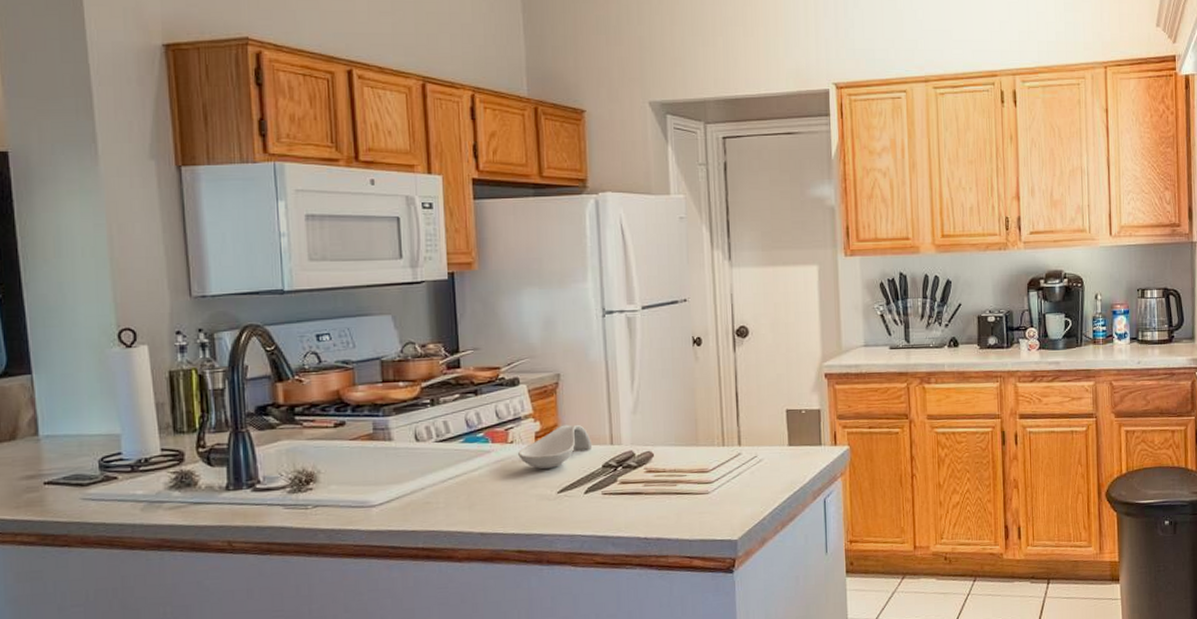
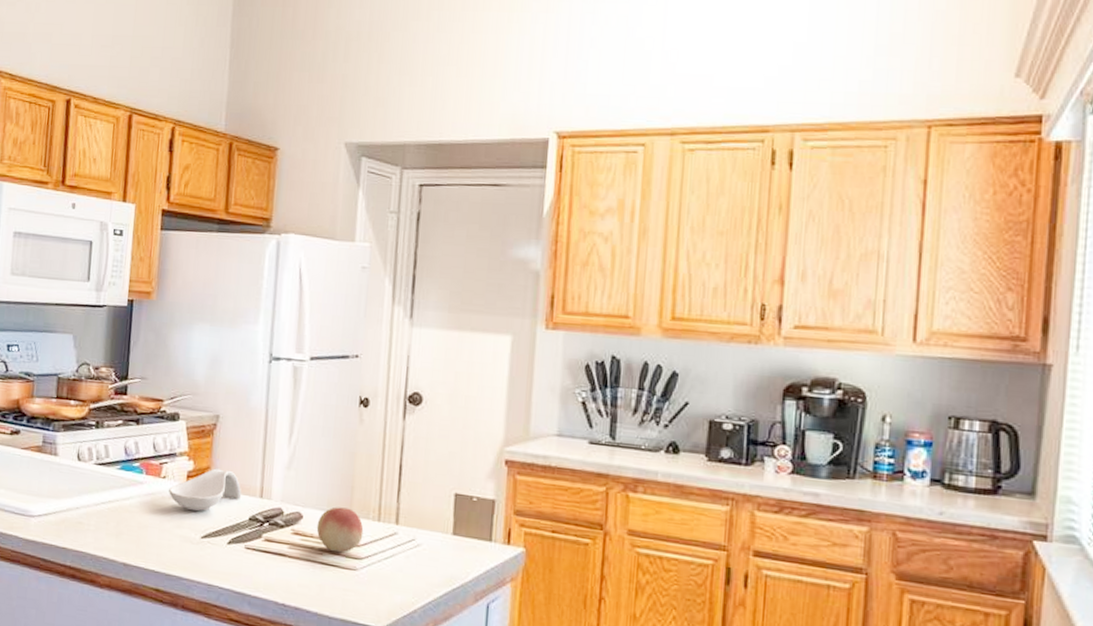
fruit: none [667,439,711,481] -> present [316,507,364,553]

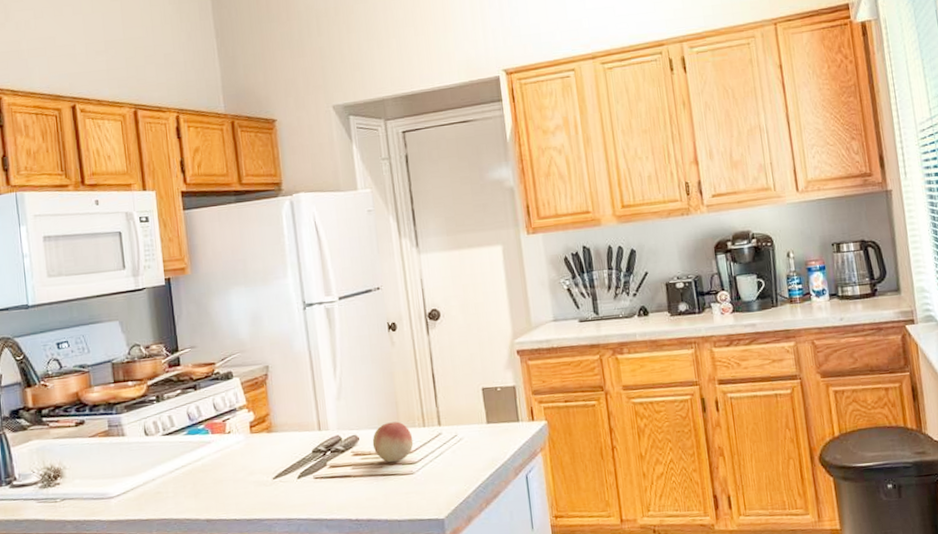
spoon rest: present [169,468,242,511] -> none [235,413,302,457]

